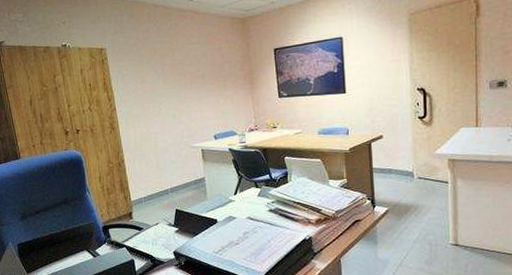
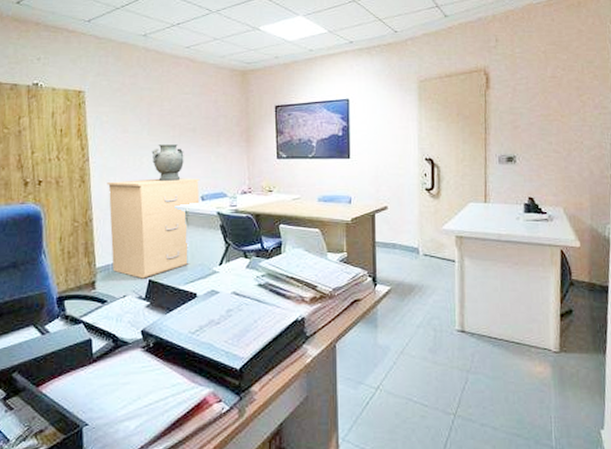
filing cabinet: none [133,119,214,209] -> present [107,178,200,279]
decorative urn: none [168,90,197,125] -> present [151,143,184,182]

